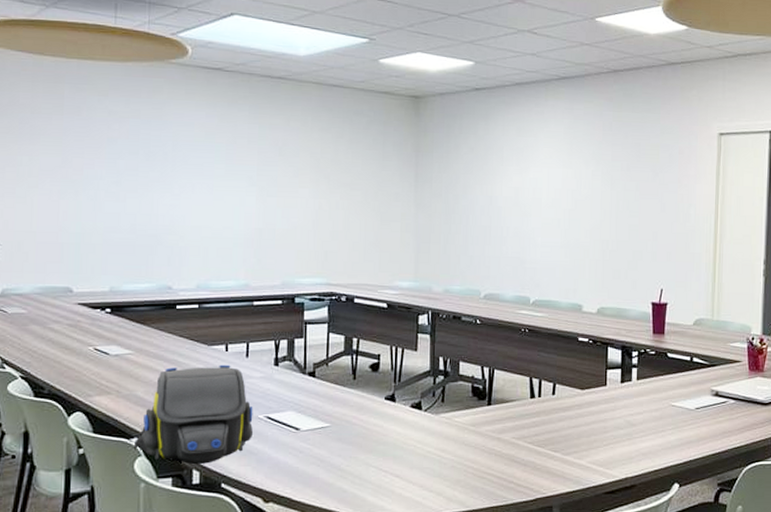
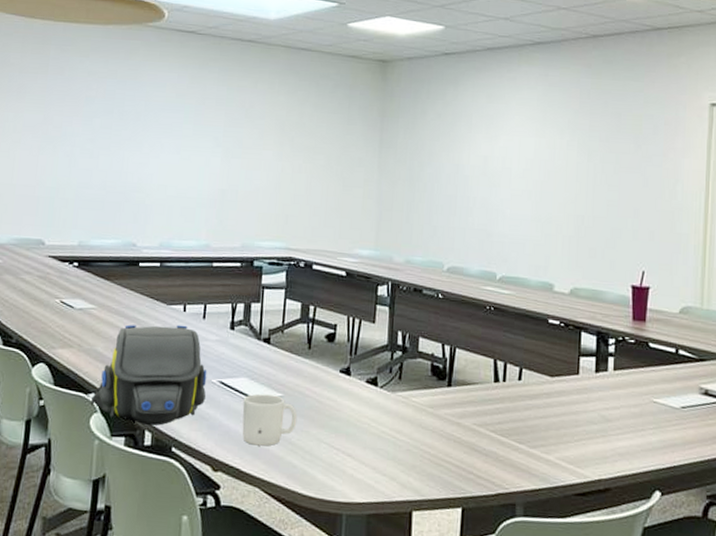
mug: none [291,425,346,475] -> present [242,393,298,446]

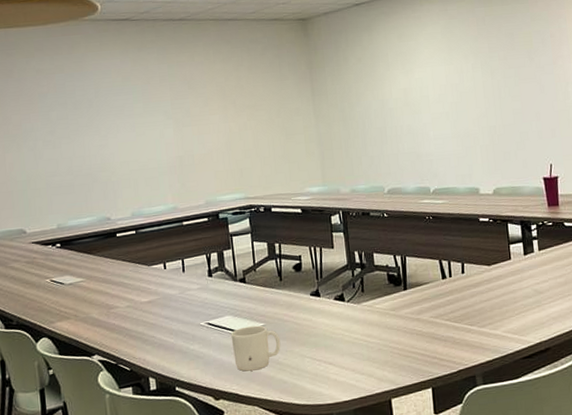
shoulder bag: present [90,325,207,426] -> none [95,281,197,373]

